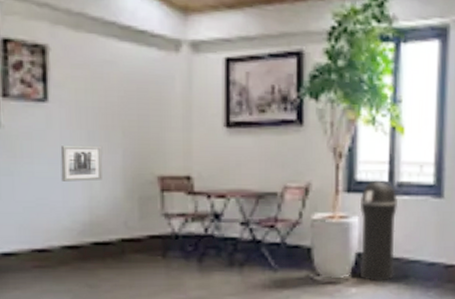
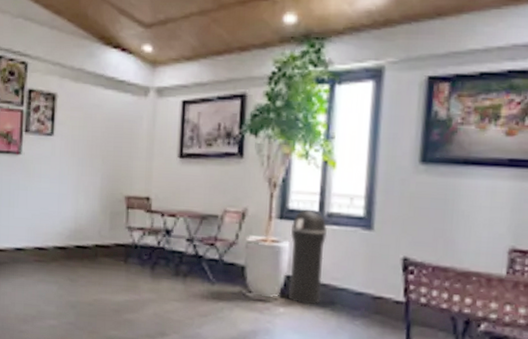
wall art: present [60,145,103,182] -> none [58,169,88,197]

